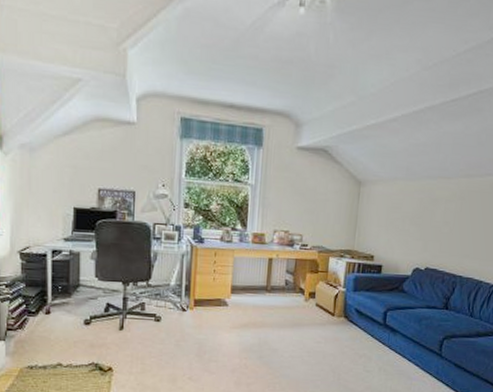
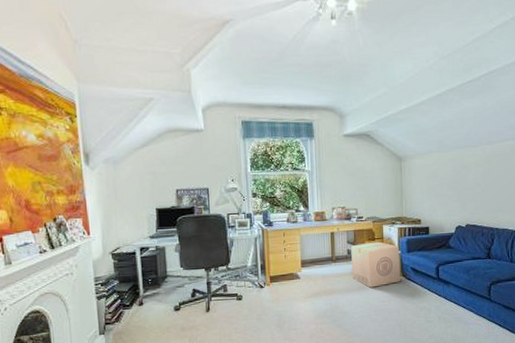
cardboard box: none [287,275,345,326] -> present [351,241,401,288]

